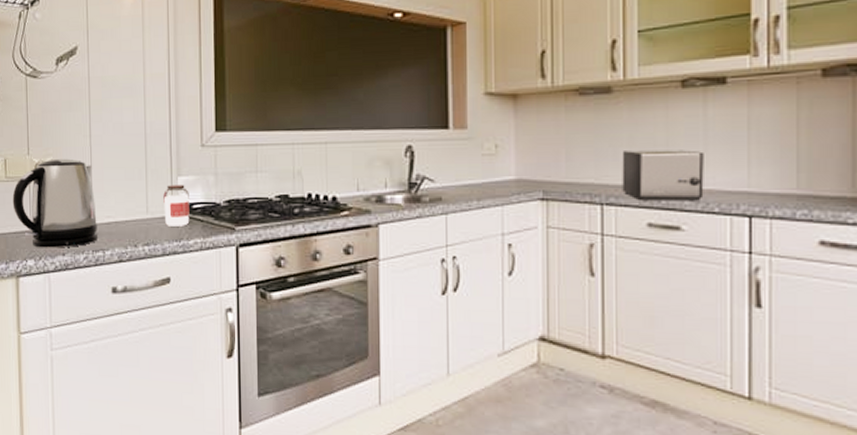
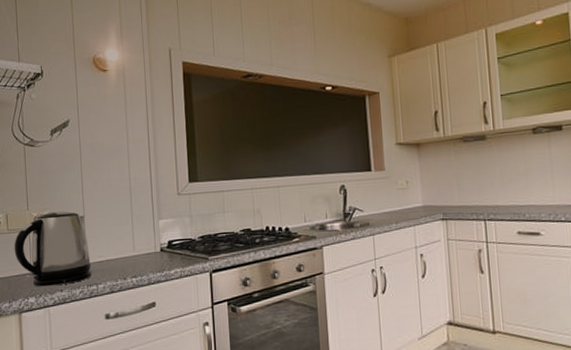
jar: present [163,185,190,226] -> none [147,226,170,261]
toaster: present [622,150,704,201] -> none [496,178,554,216]

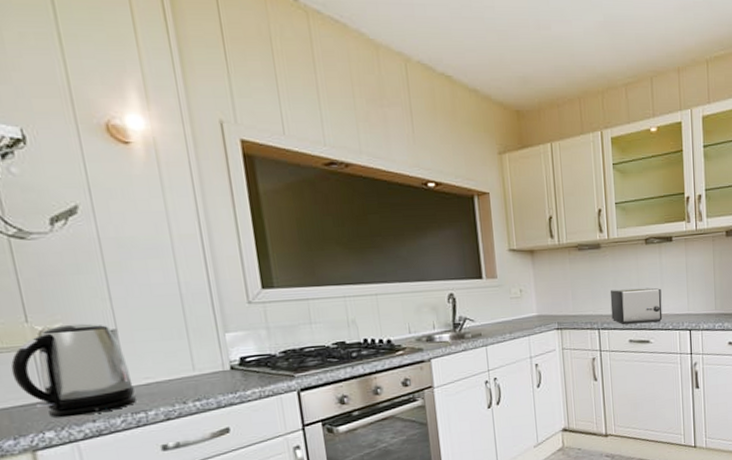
toaster: none [496,178,554,216] -> present [610,287,663,325]

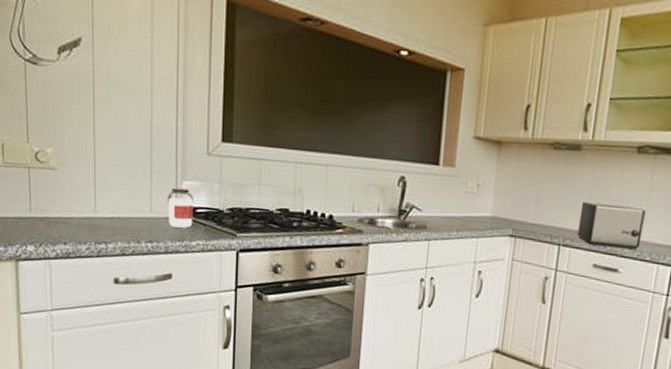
kettle: present [10,323,138,419] -> none [10,149,101,237]
jar: none [210,340,244,381] -> present [168,187,193,228]

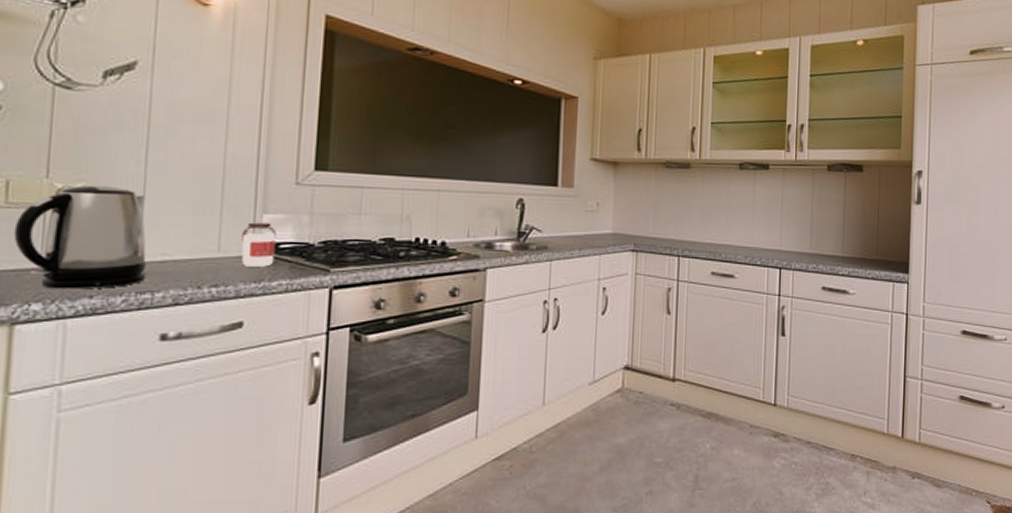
kettle: none [10,149,101,237] -> present [13,185,147,290]
toaster: present [577,202,646,250] -> none [694,215,752,256]

